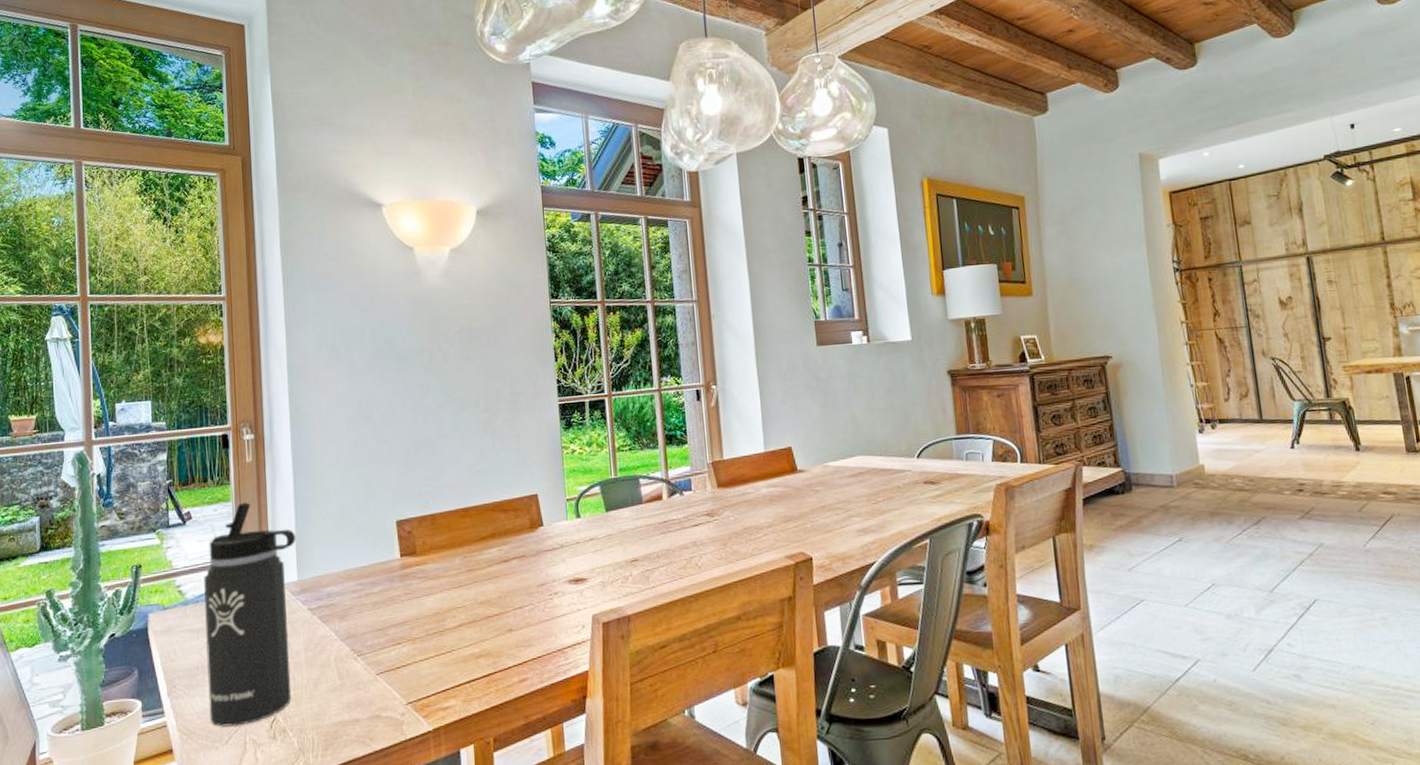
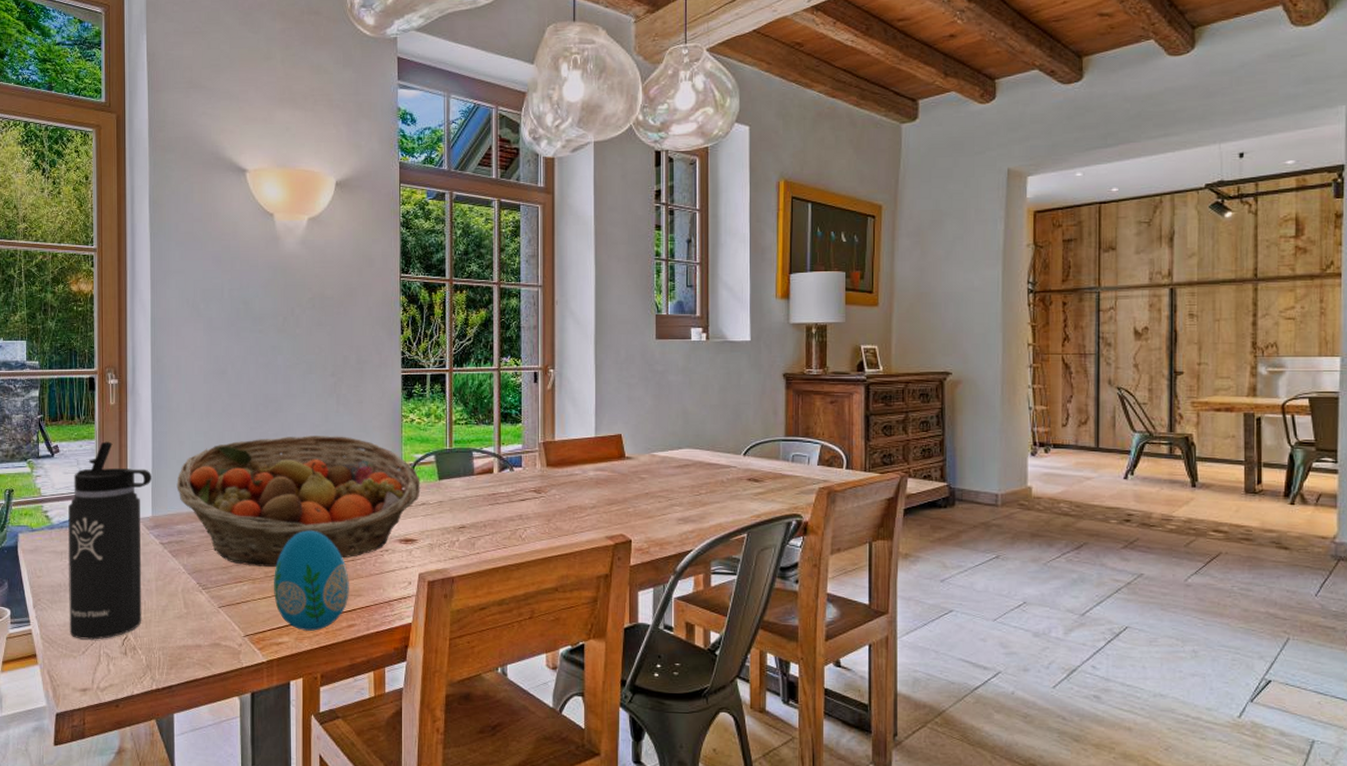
fruit basket: none [323,474,588,625] -> present [176,436,421,567]
decorative egg: none [435,579,519,691] -> present [274,530,349,631]

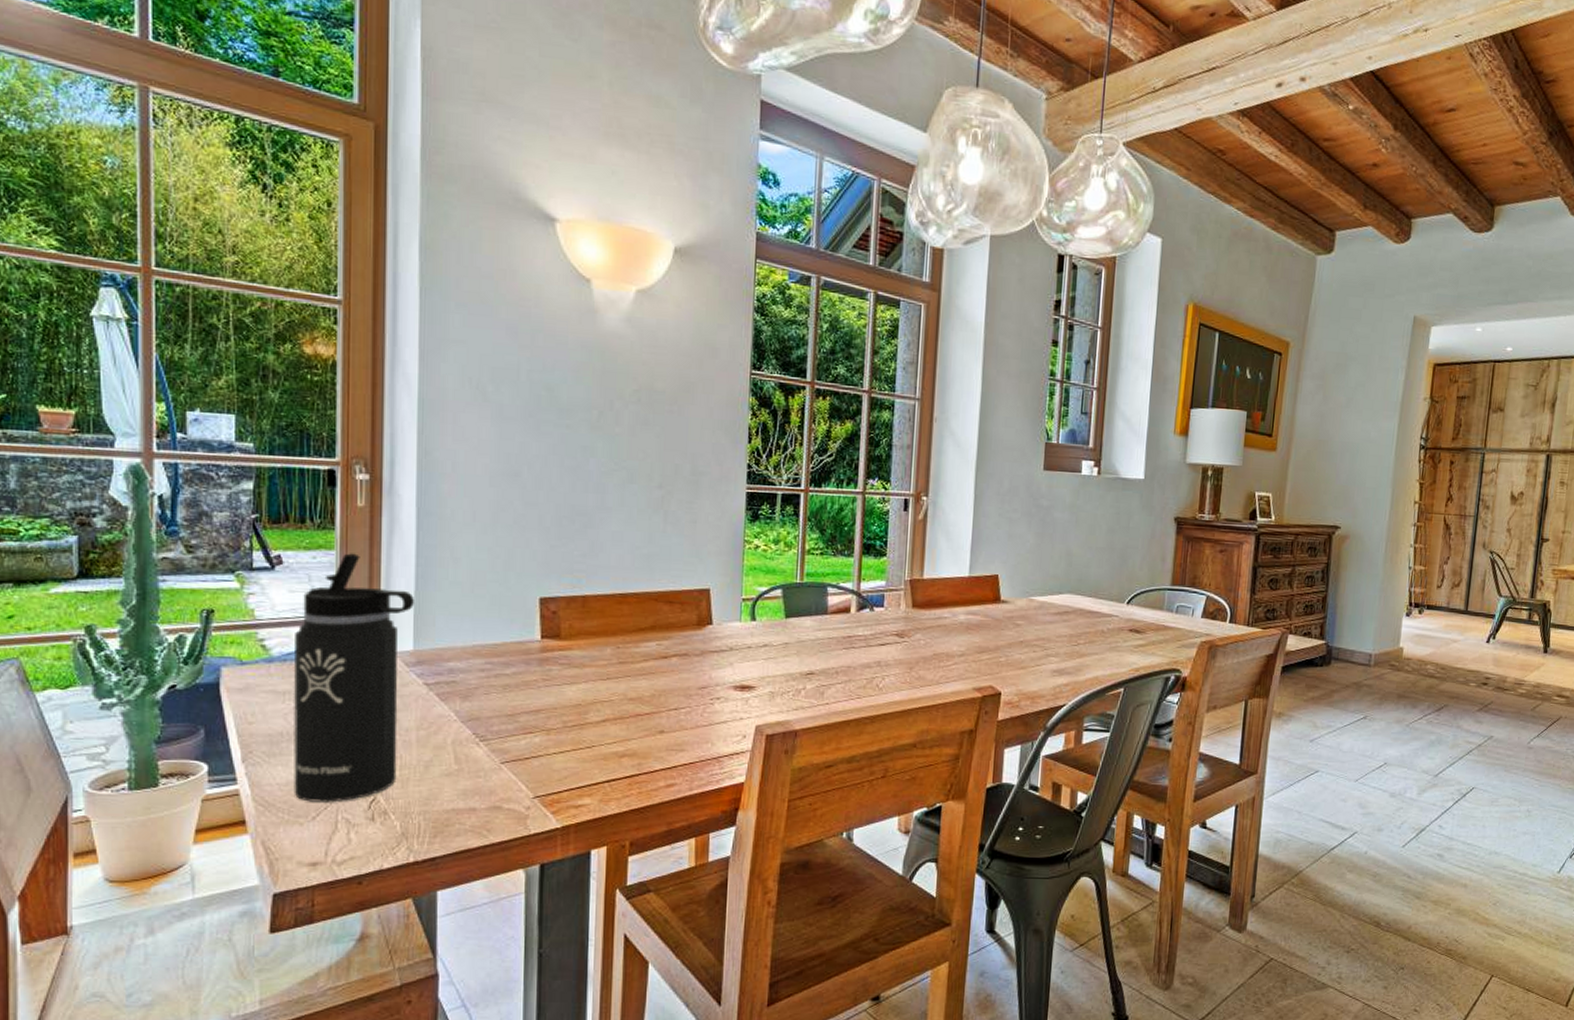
fruit basket: present [176,436,421,567] -> none [448,558,763,715]
decorative egg: present [274,530,349,631] -> none [574,672,670,791]

